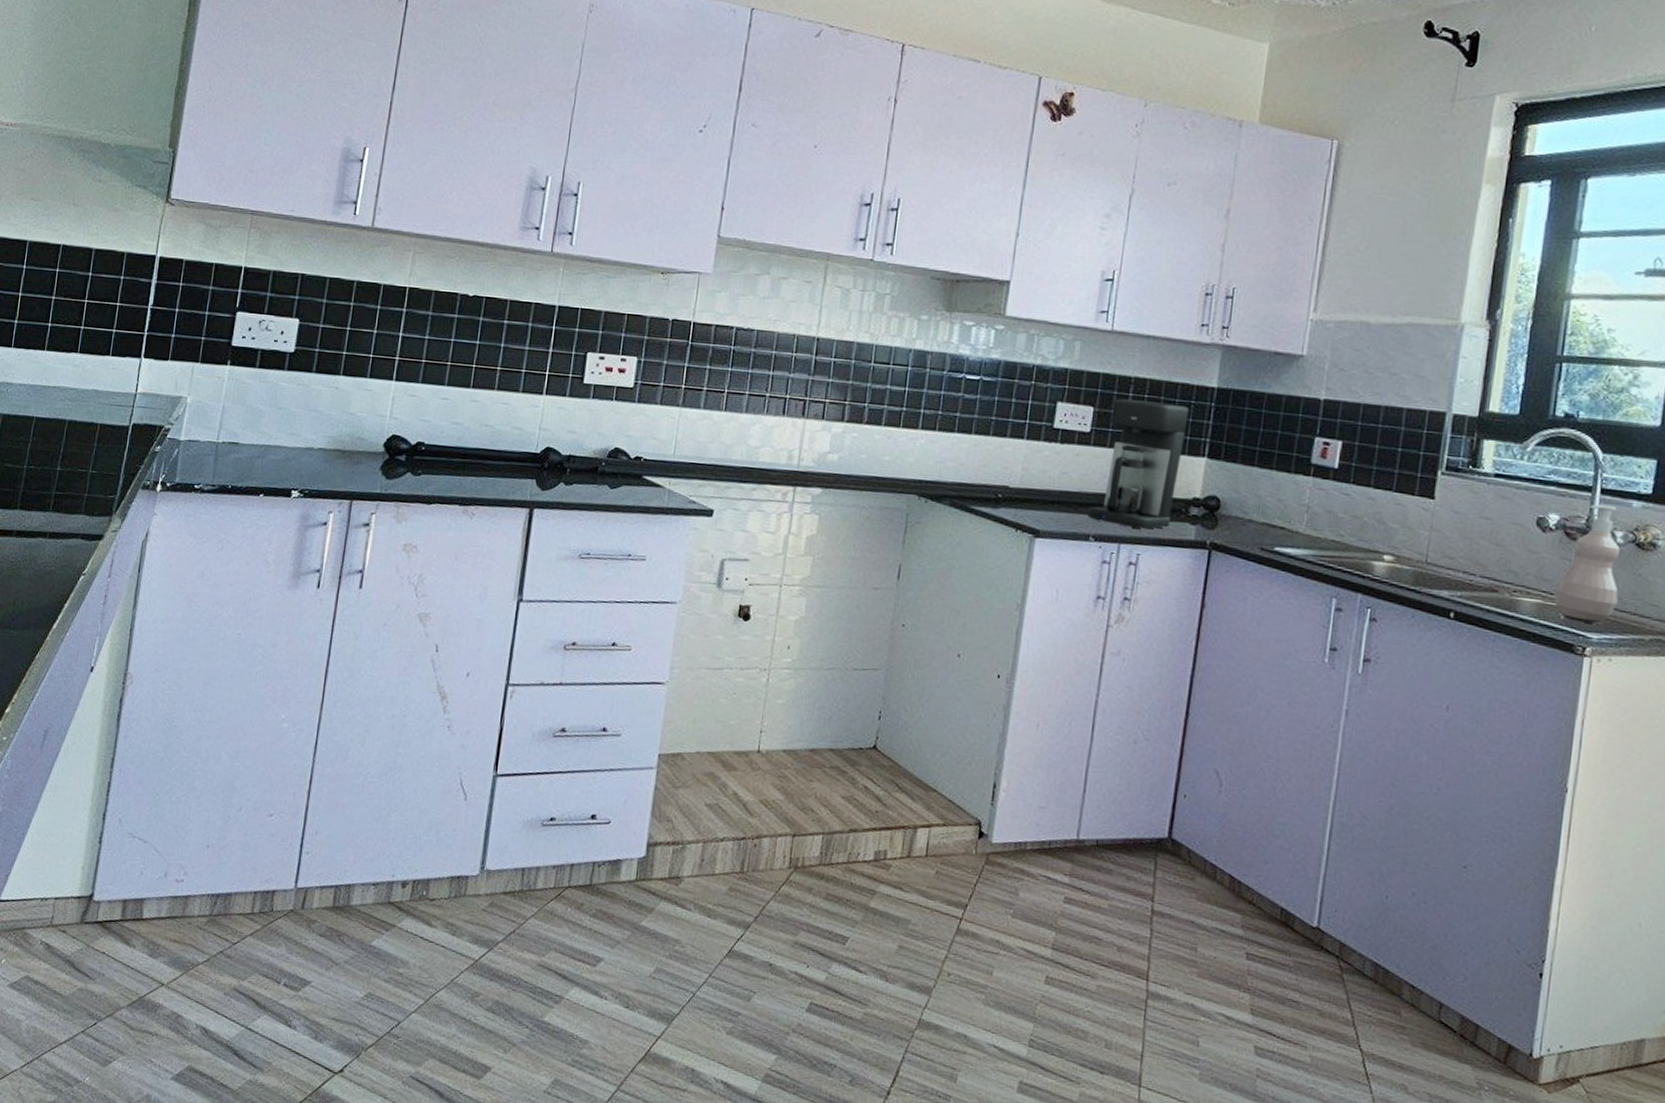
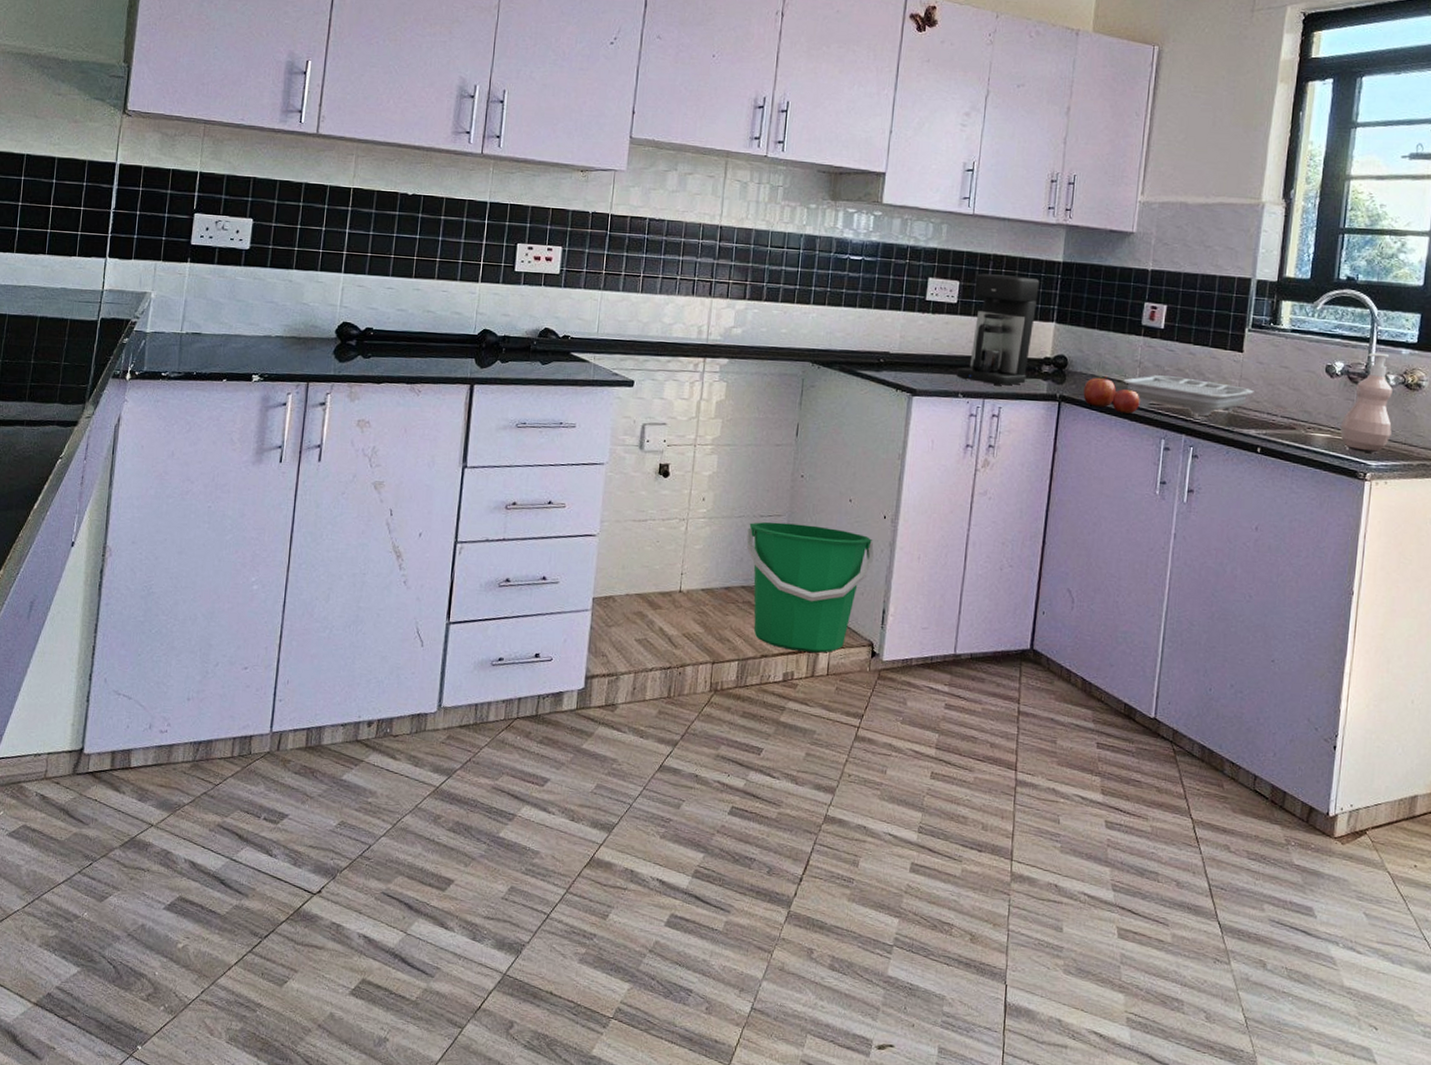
bucket: none [836,676,985,830] -> present [746,522,875,653]
fruit: none [1238,521,1279,559] -> present [1083,375,1117,408]
fruit: none [1273,536,1308,567] -> present [1112,387,1140,414]
dish rack: none [1287,522,1447,573] -> present [1123,375,1254,416]

